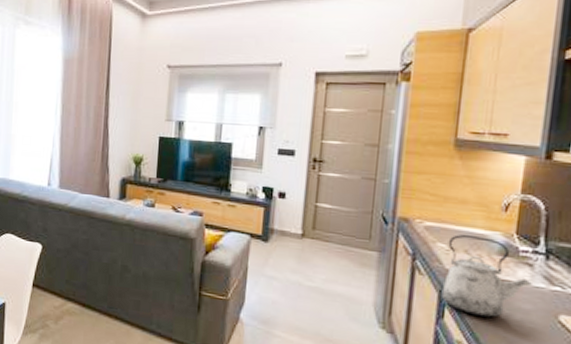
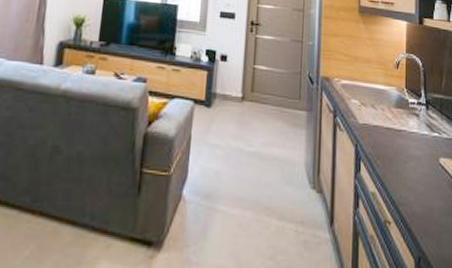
kettle: present [441,234,532,318] -> none [357,91,419,167]

